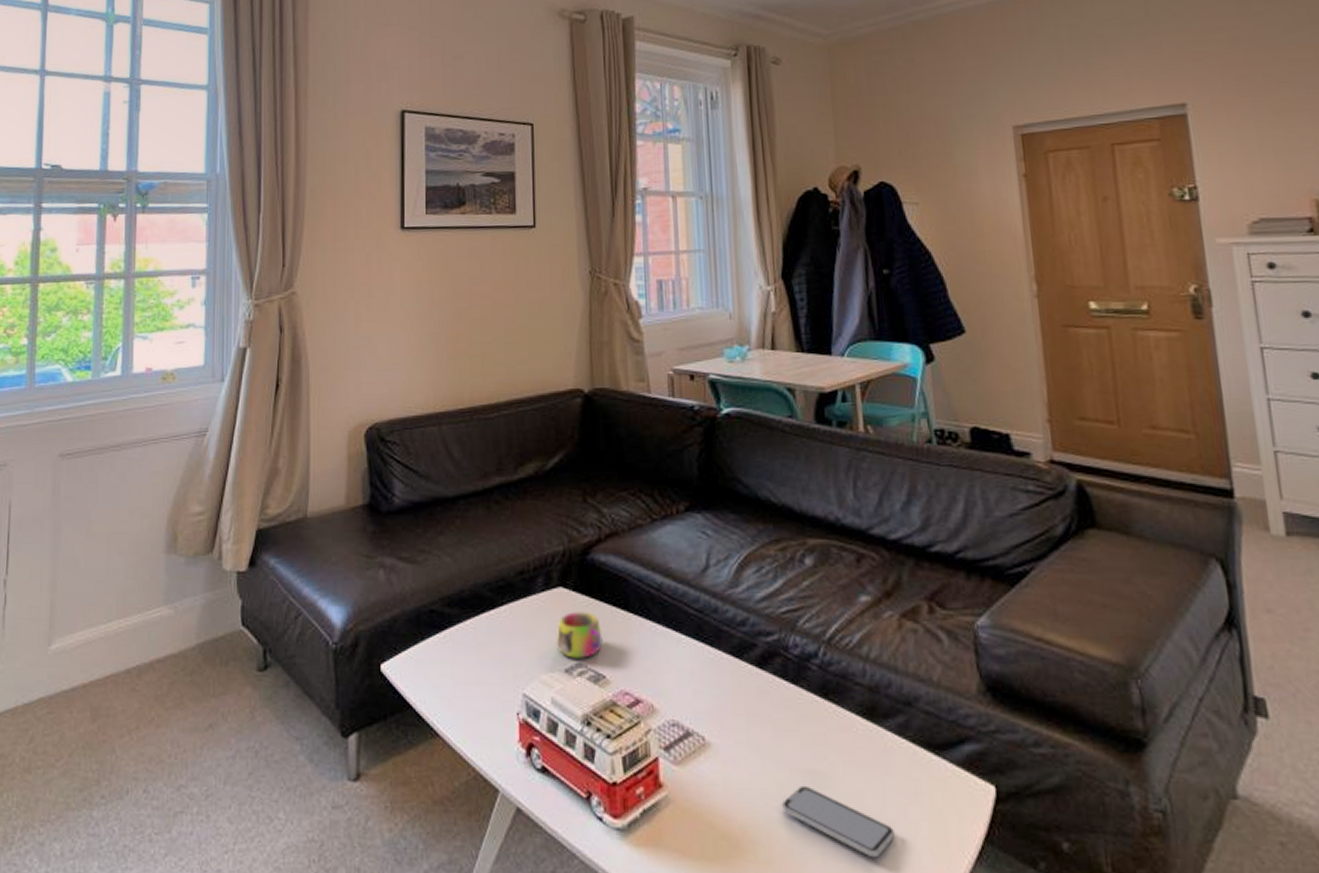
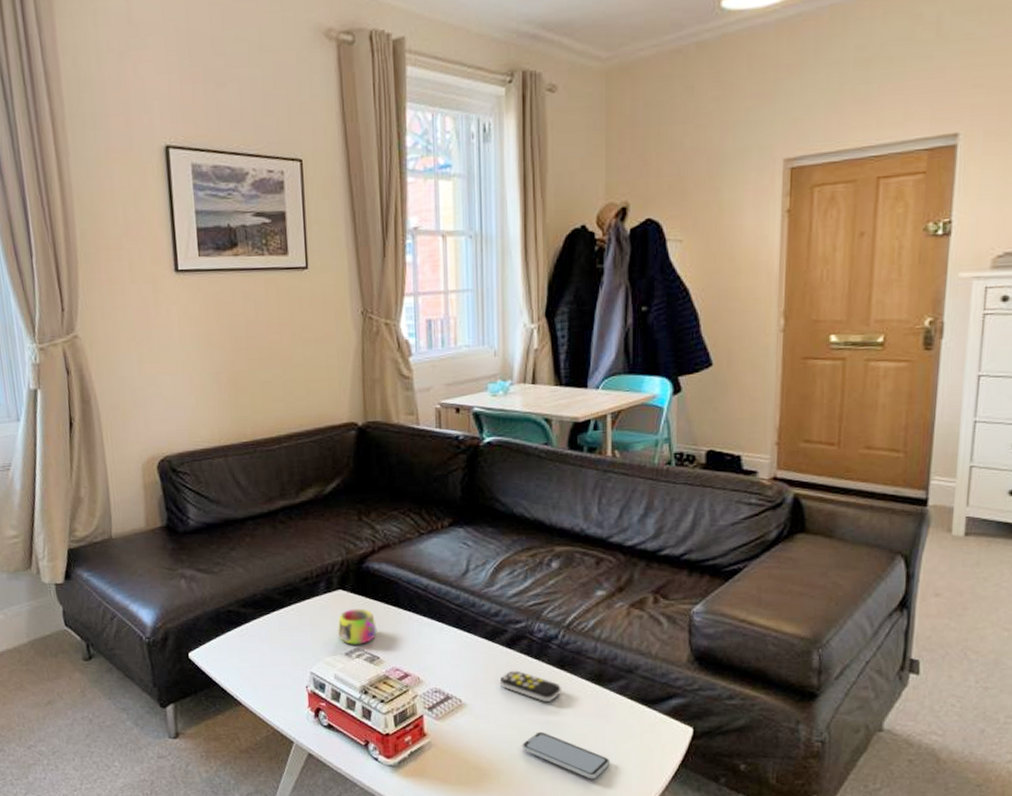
remote control: none [751,698,828,743] -> present [501,670,562,701]

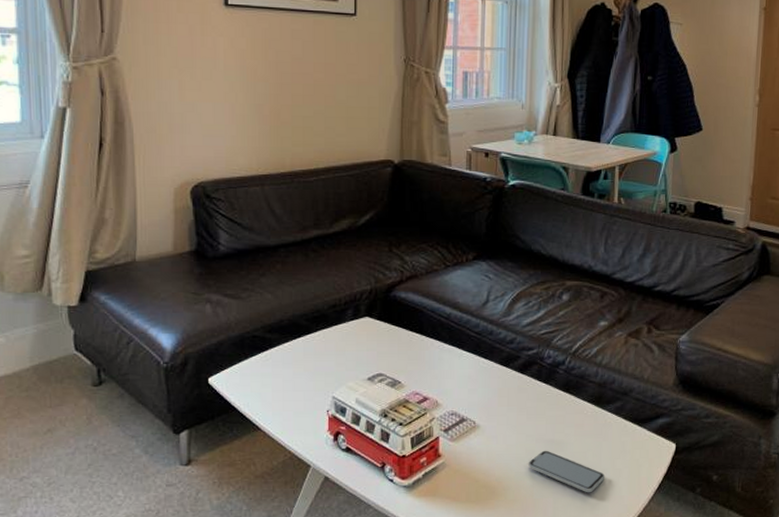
mug: present [338,608,377,645] -> none [362,335,400,370]
remote control: present [501,670,562,701] -> none [512,393,567,422]

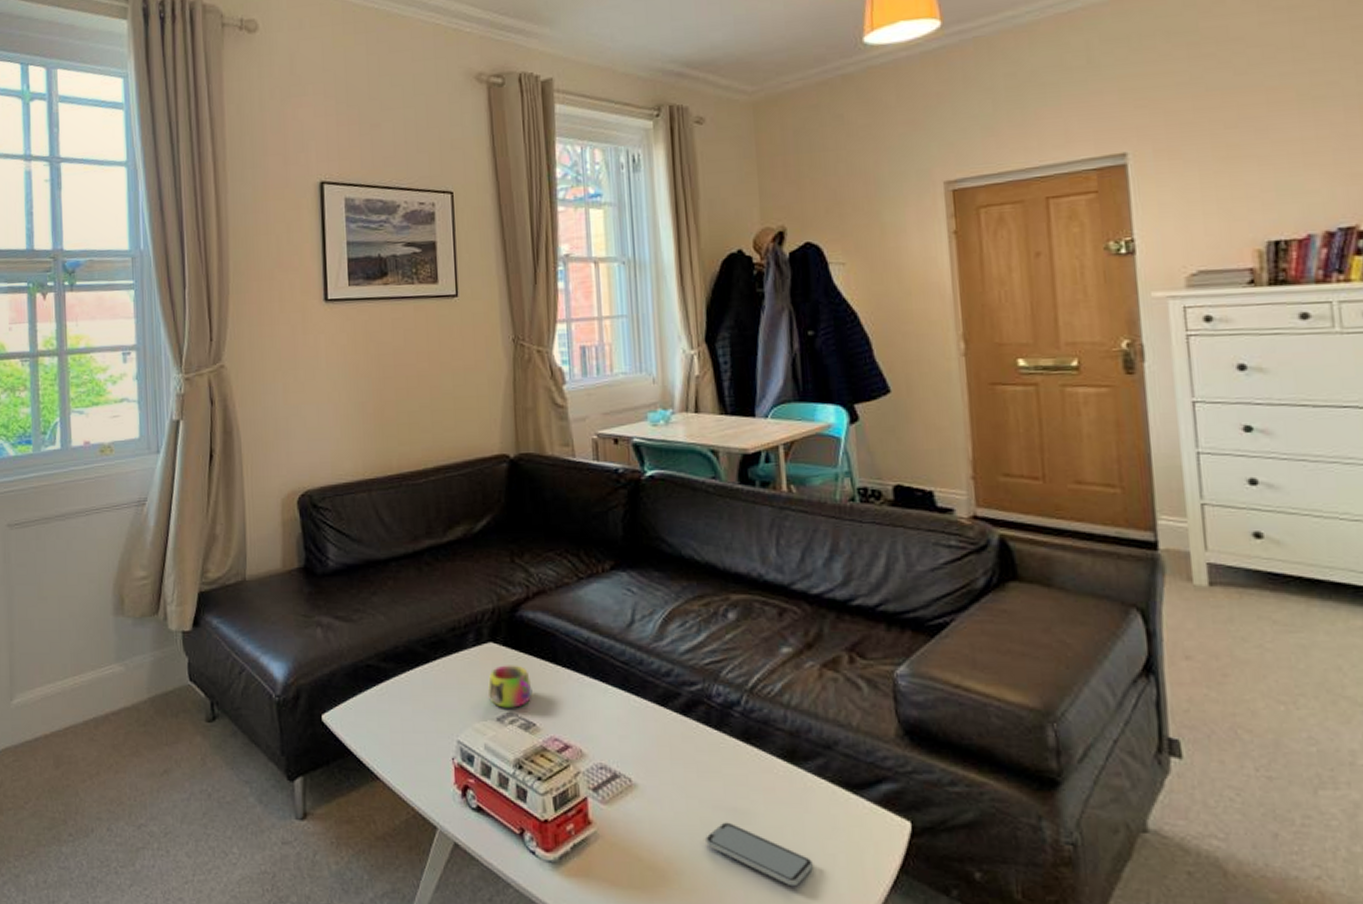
mug: none [362,335,400,370] -> present [488,665,532,708]

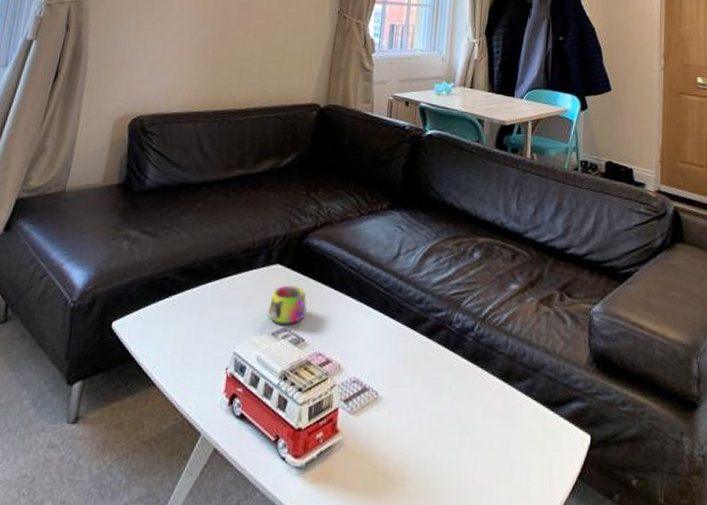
smartphone: present [706,822,813,887] -> none [431,433,513,492]

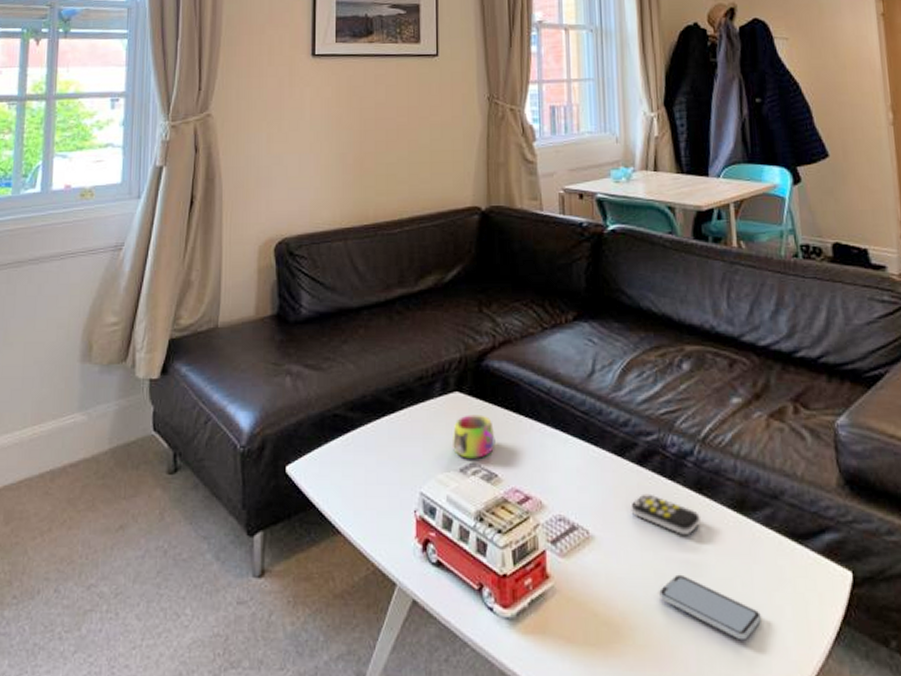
remote control: none [417,362,474,399] -> present [632,494,701,534]
smartphone: none [431,433,513,492] -> present [659,574,761,641]

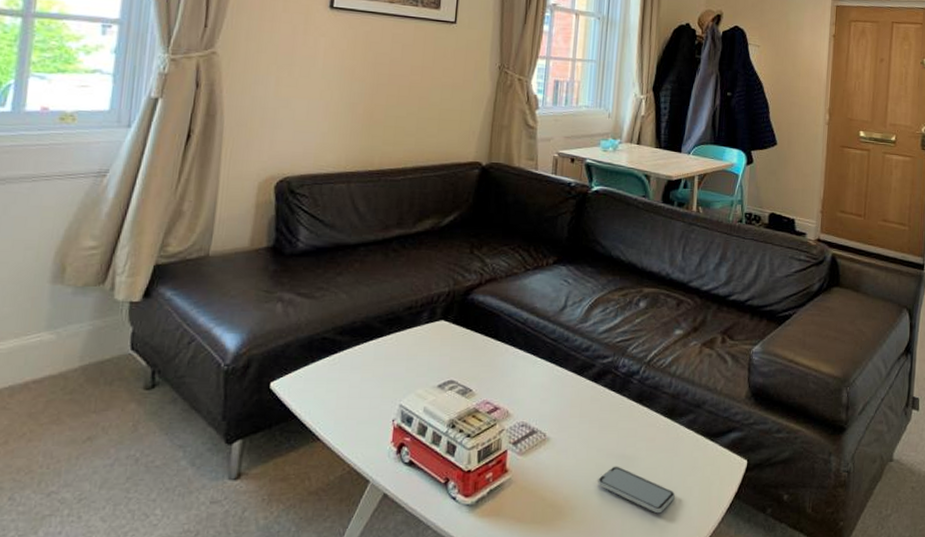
mug: present [453,415,495,458] -> none [434,340,473,376]
remote control: present [632,494,701,534] -> none [584,404,639,435]

